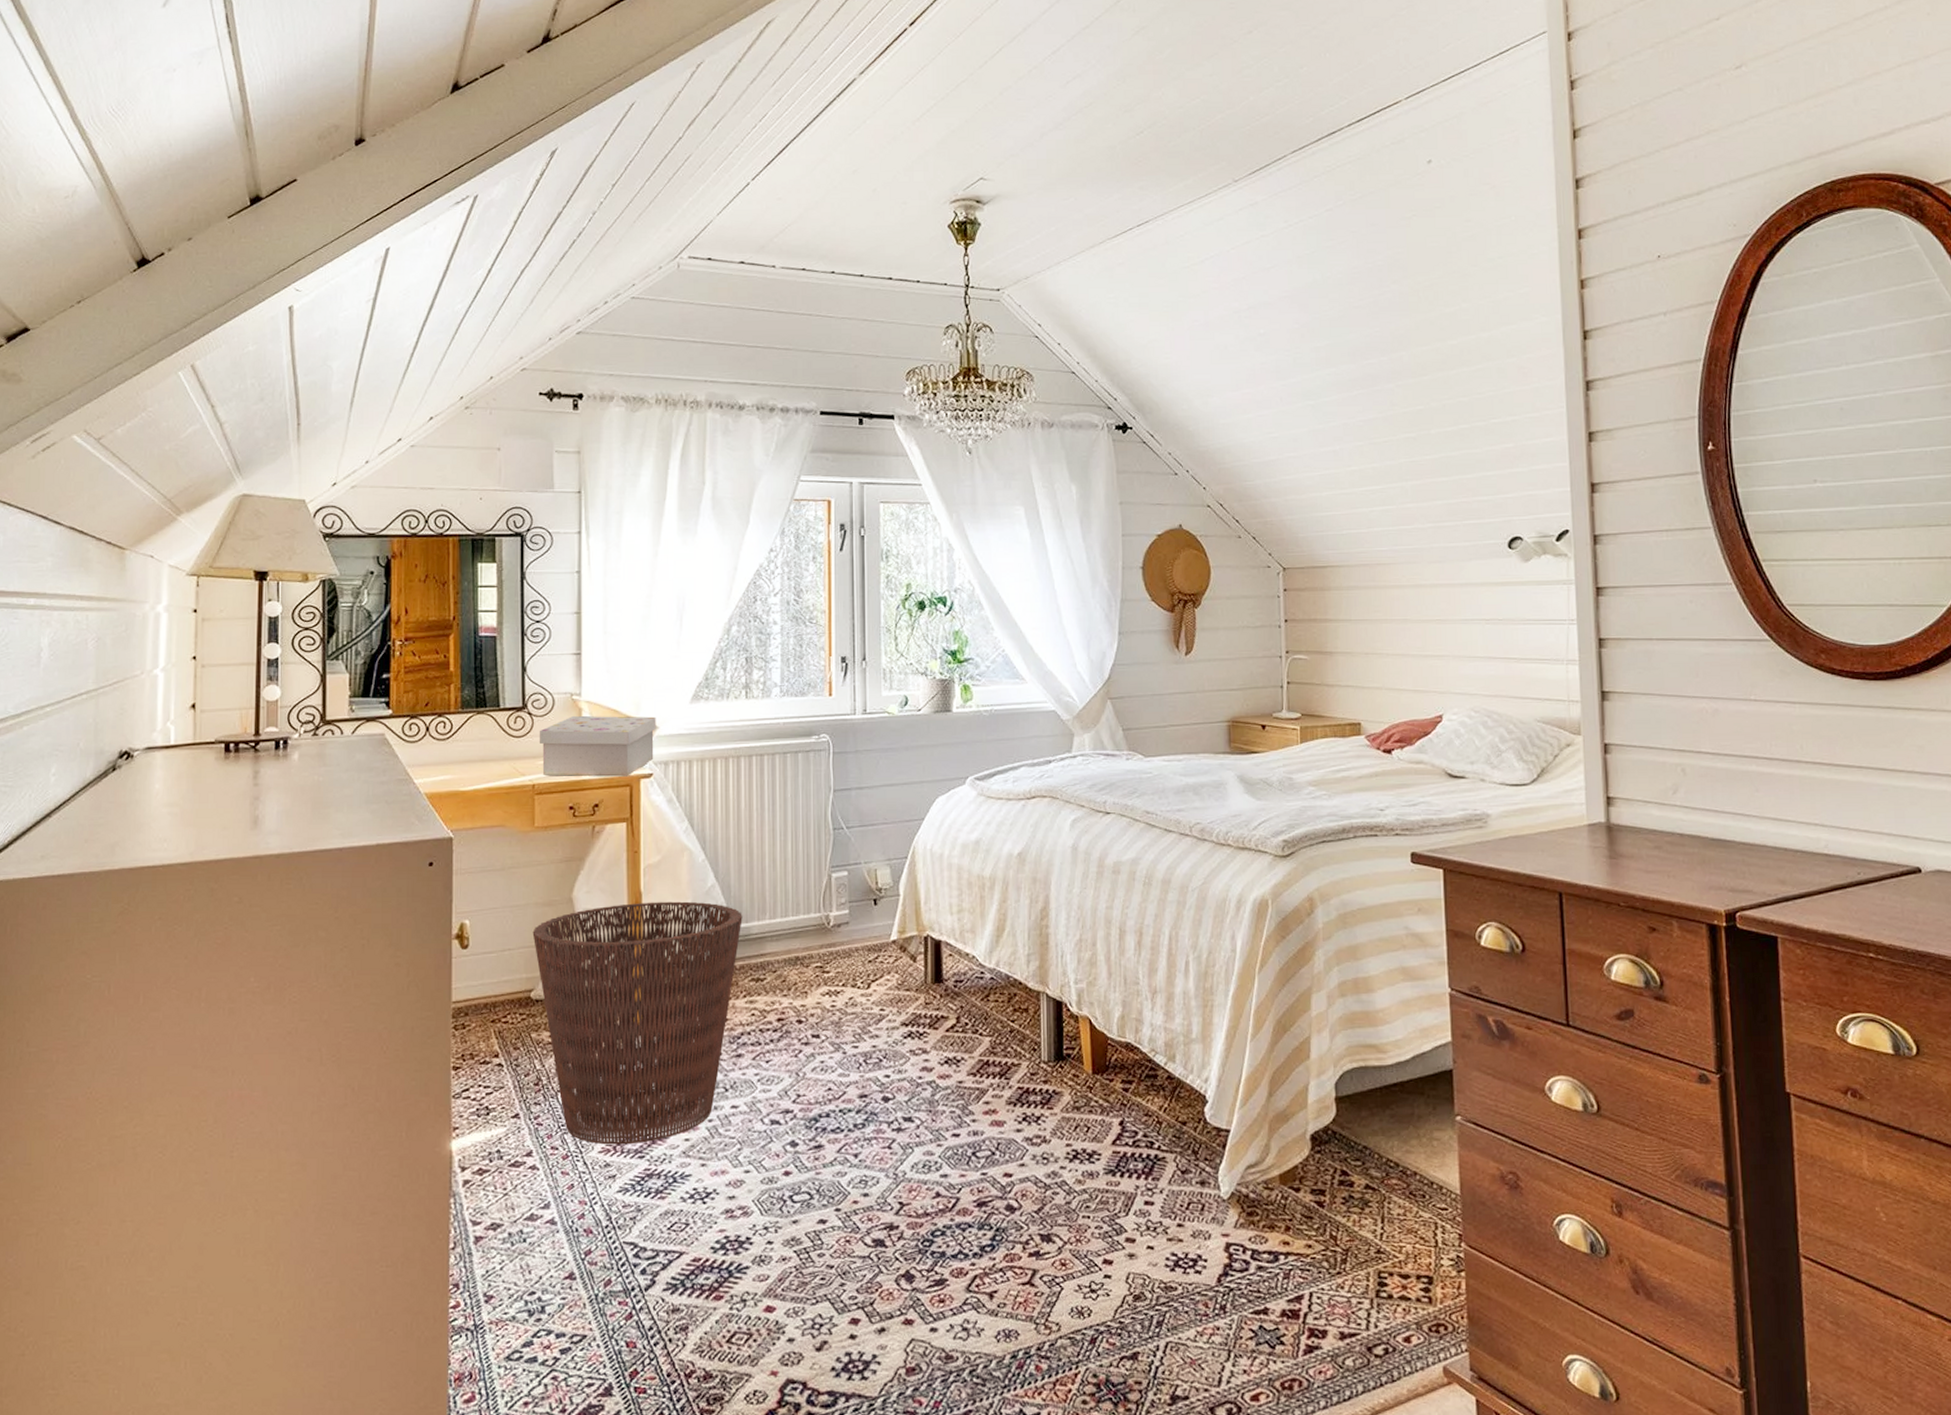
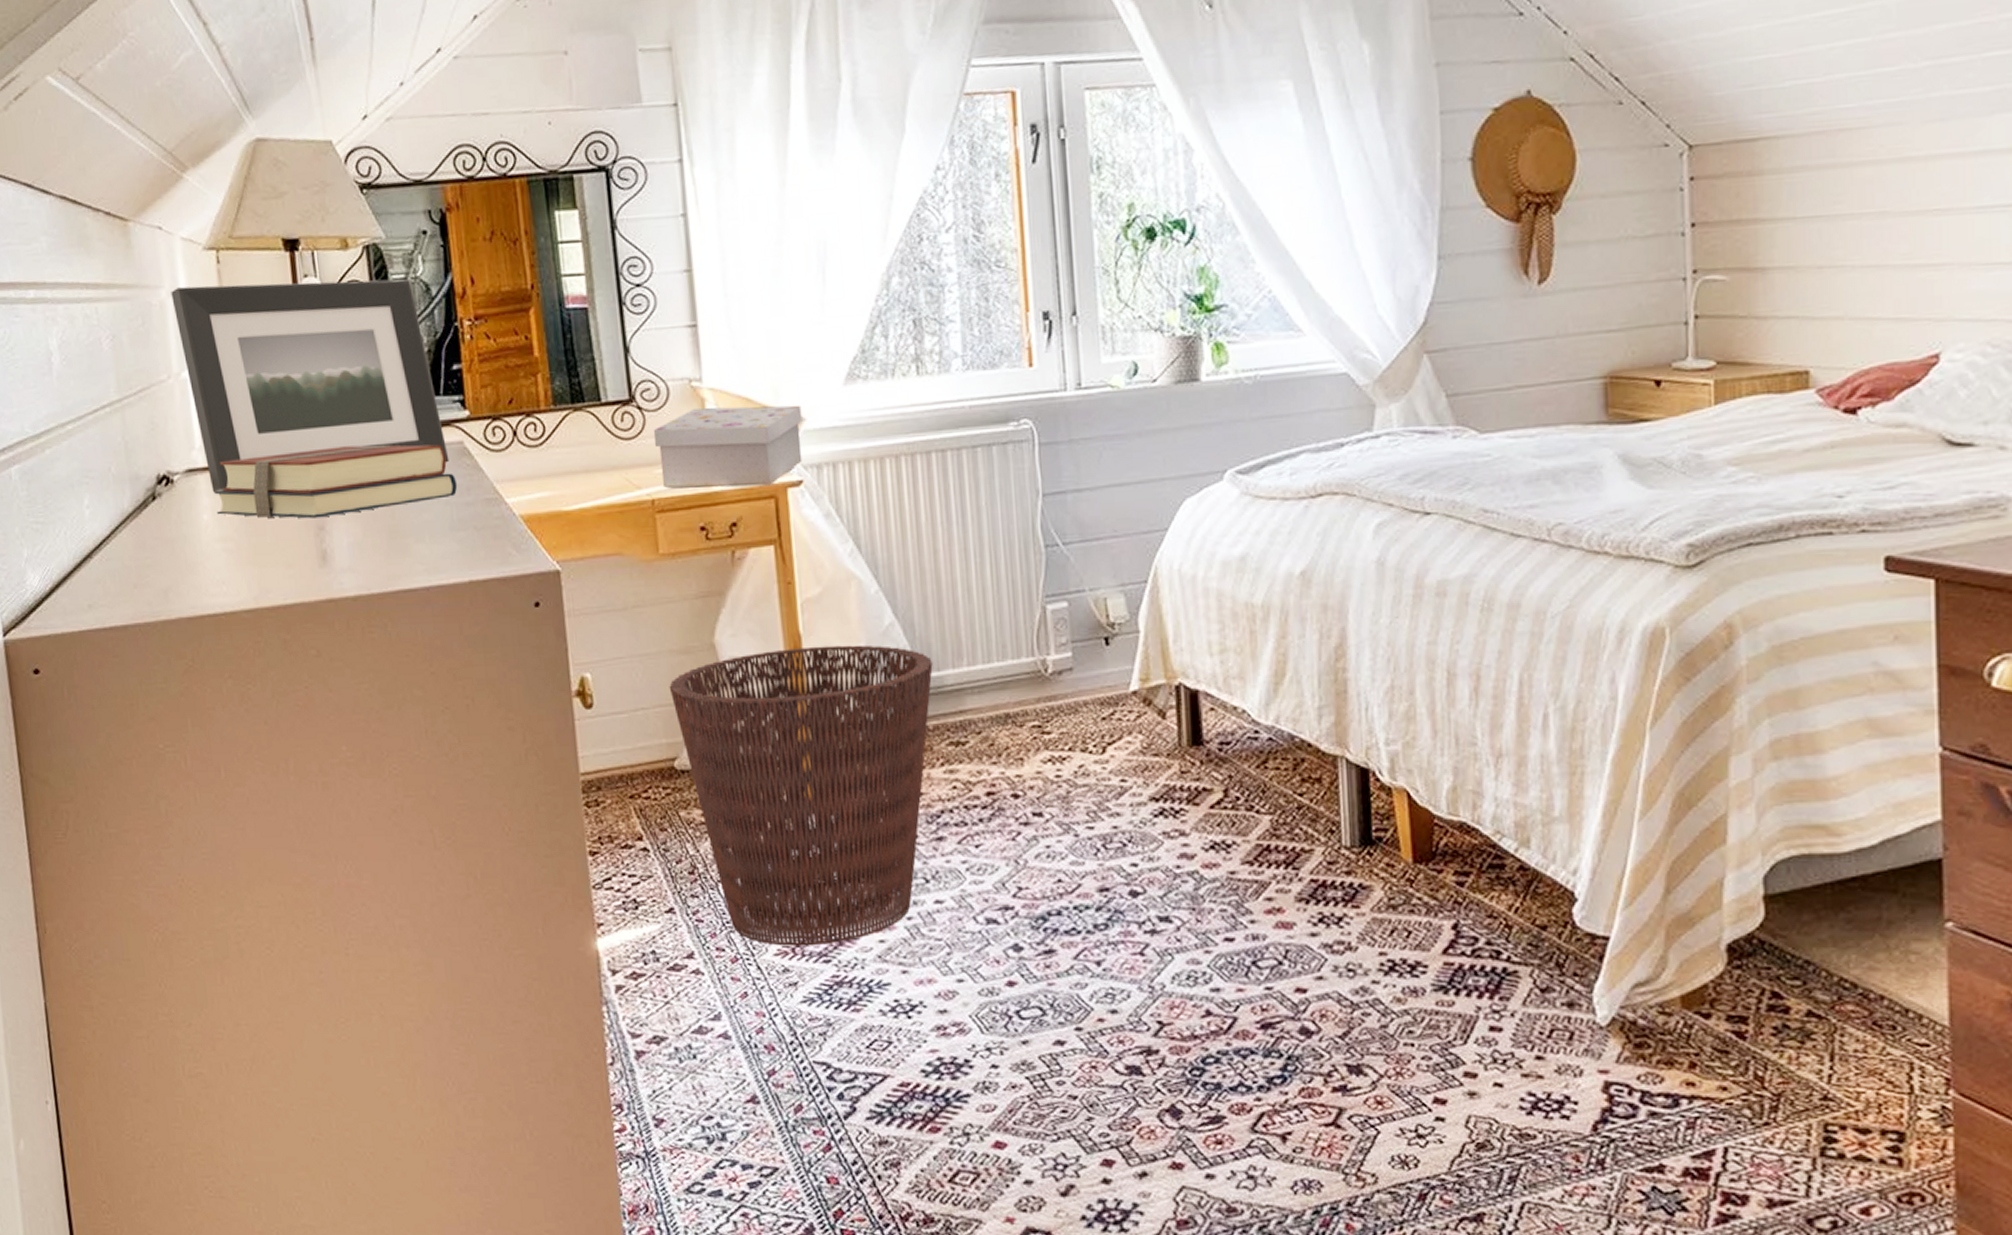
picture frame: none [154,603,371,767] -> present [171,279,449,493]
books: none [167,733,376,790] -> present [213,444,458,519]

